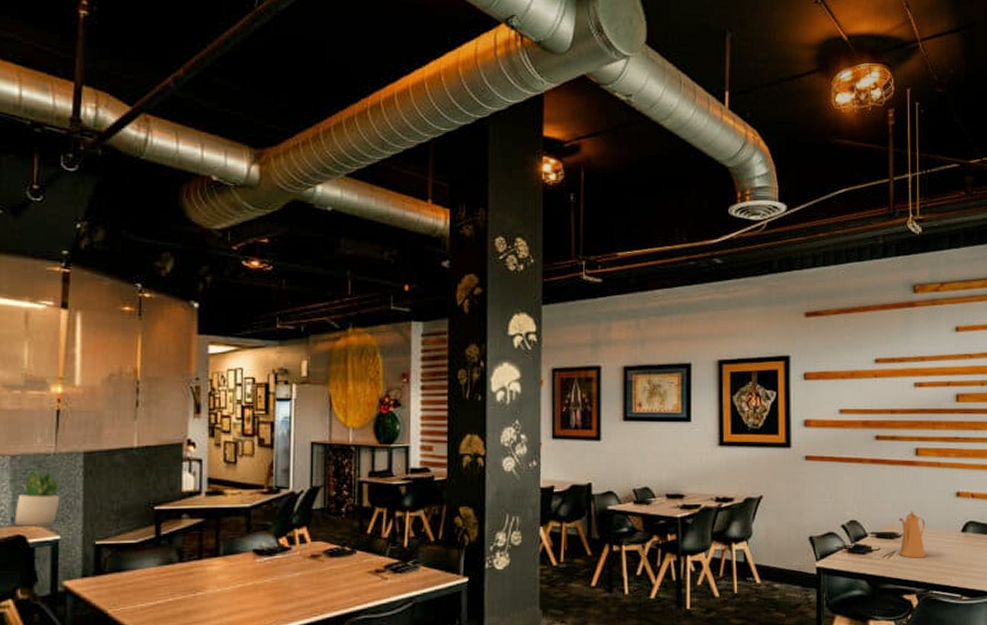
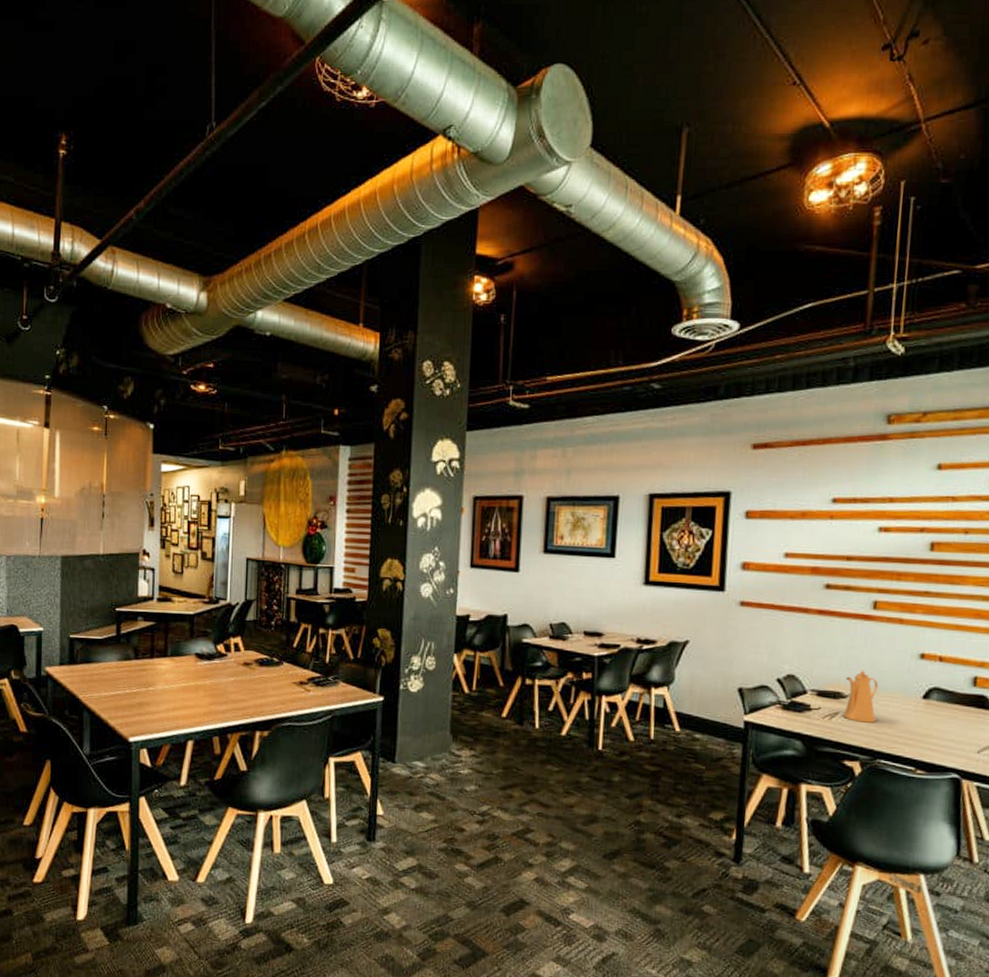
planter: present [14,467,63,526] -> none [9,568,46,619]

